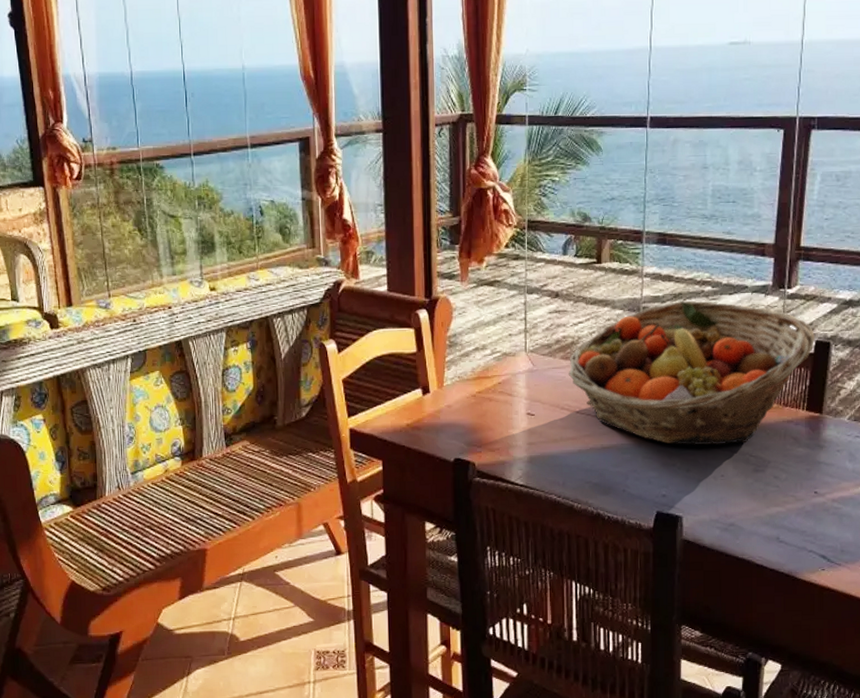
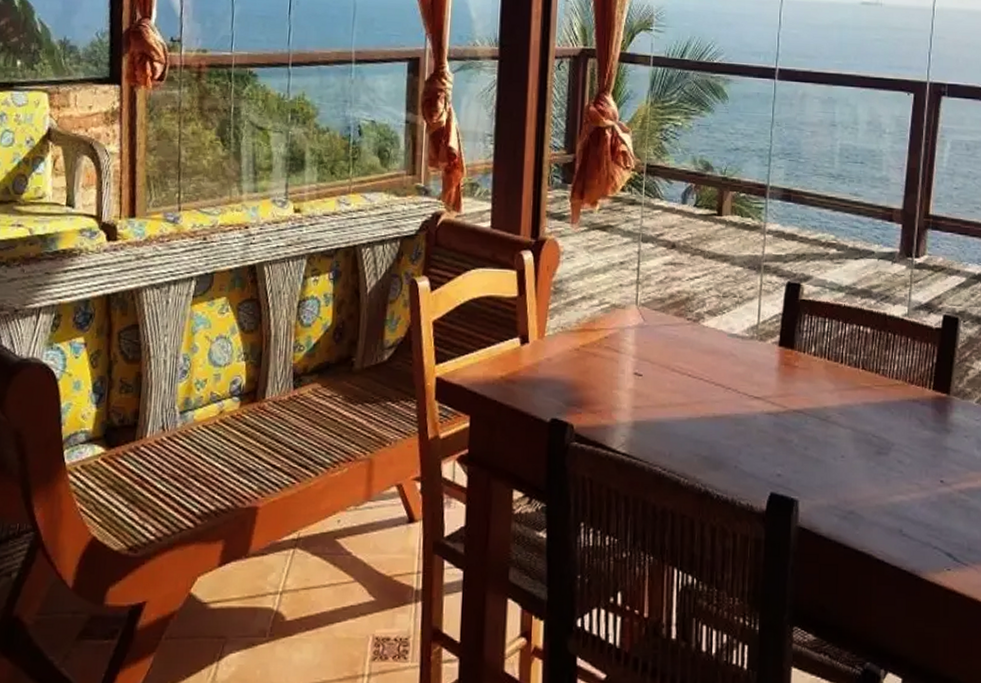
fruit basket: present [568,301,815,446] -> none [681,263,943,422]

